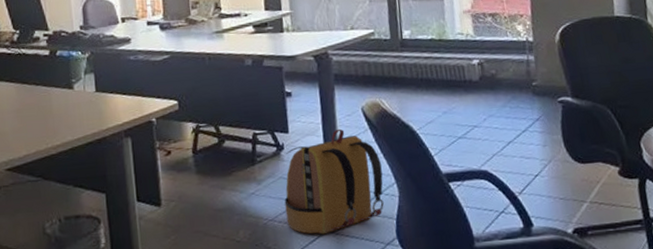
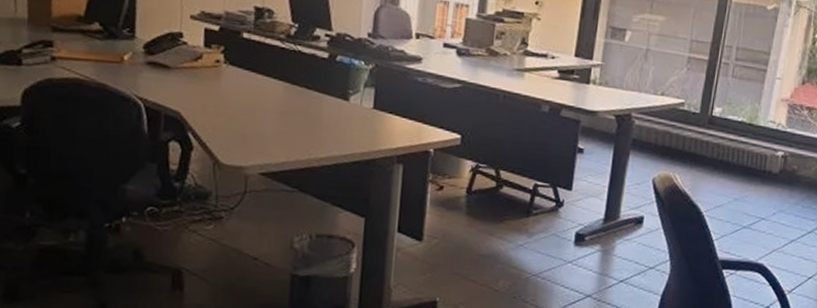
backpack: present [284,128,384,235] -> none [550,195,660,299]

